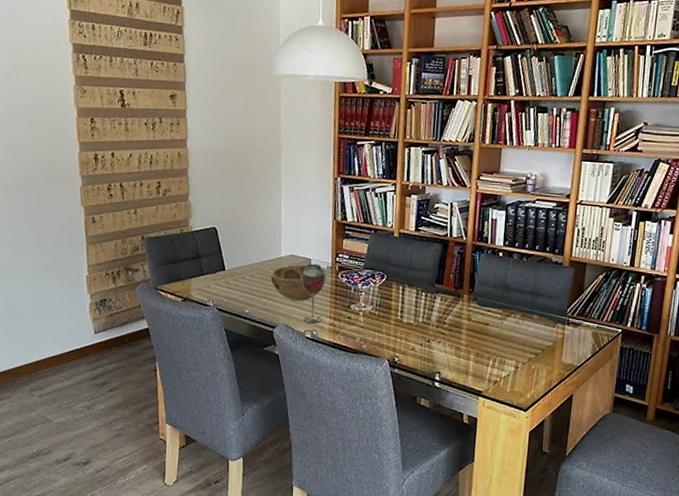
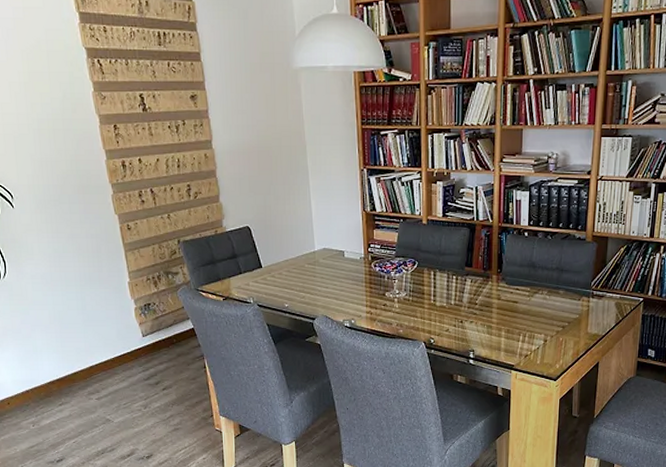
decorative bowl: present [270,265,326,301] -> none [306,257,360,292]
wineglass: present [301,263,325,324] -> none [336,255,359,313]

